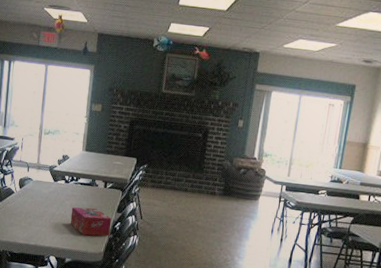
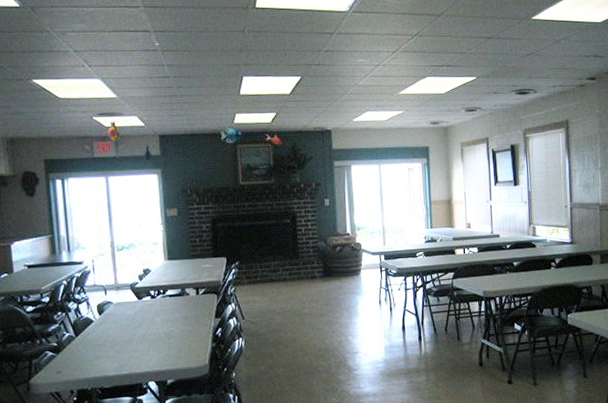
tissue box: present [70,207,112,236] -> none [164,318,213,350]

